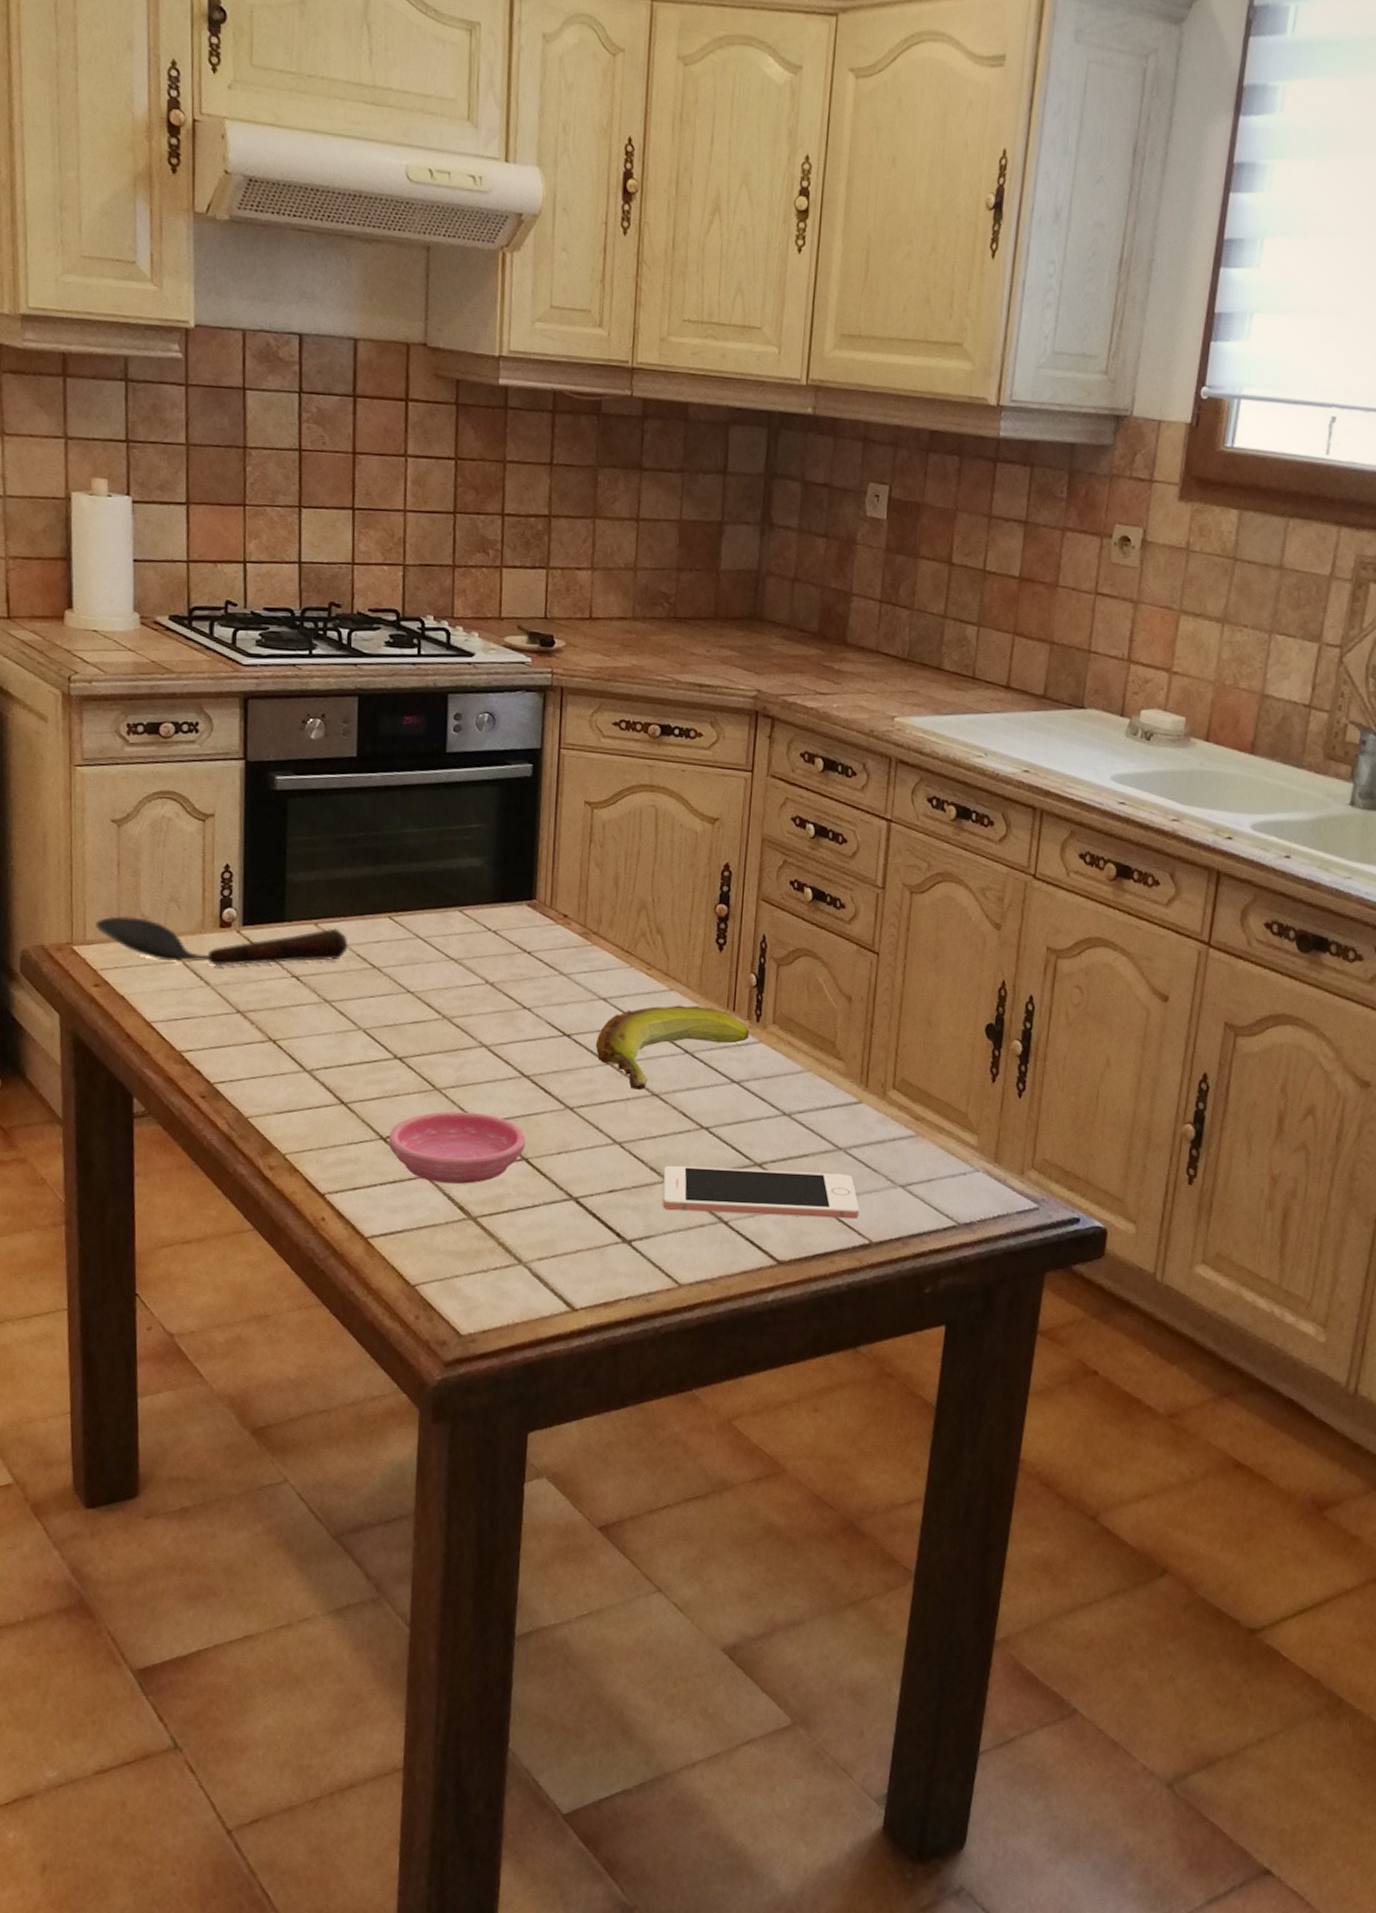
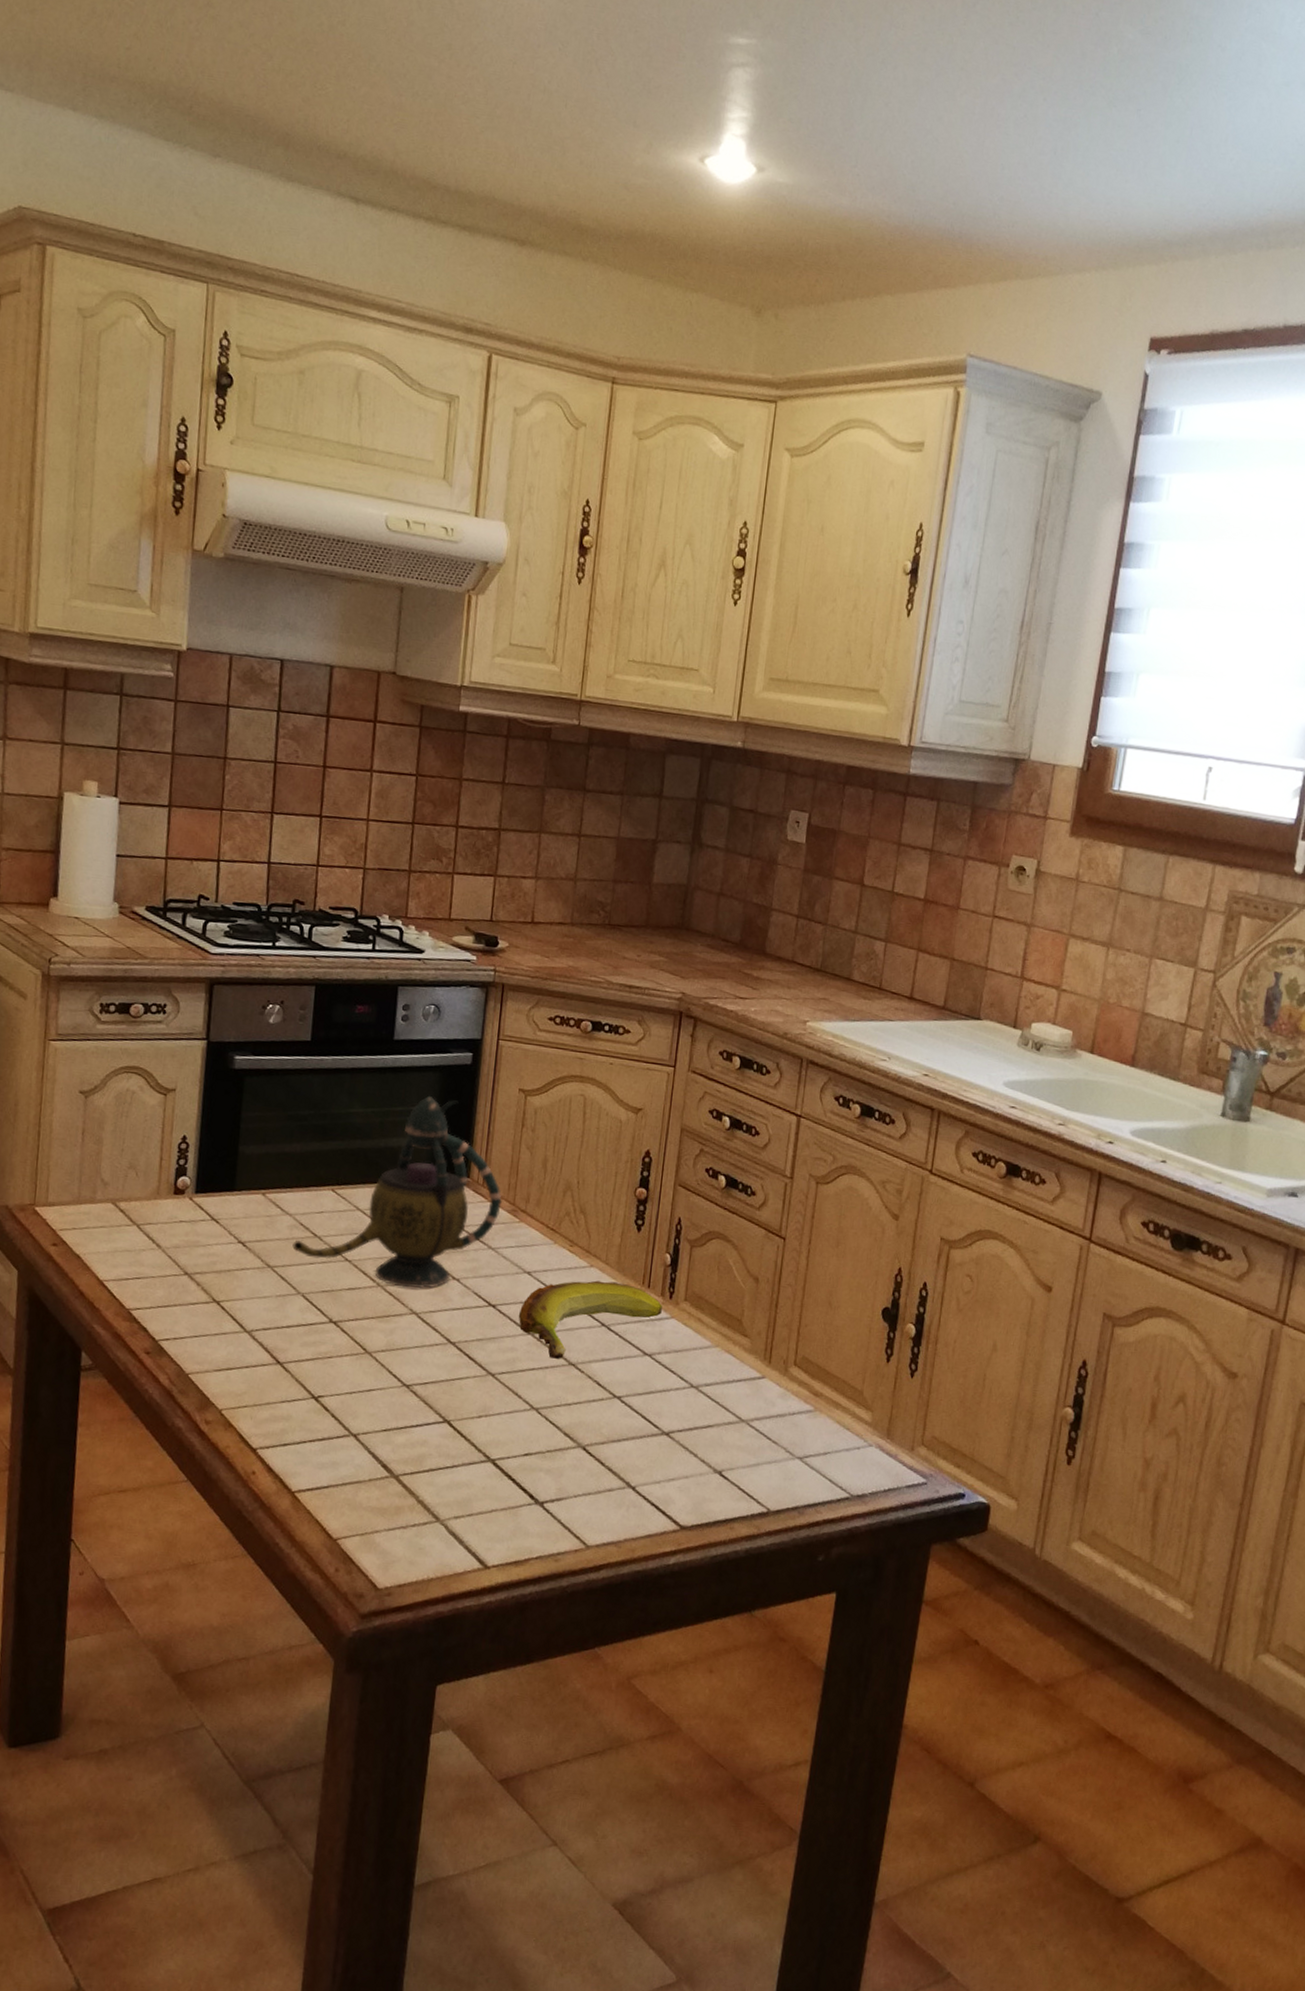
spoon: present [95,916,348,966] -> none [57,1180,293,1230]
teapot: none [350,811,572,1020] -> present [292,1095,502,1289]
saucer: present [389,1111,525,1185] -> none [320,1373,449,1444]
cell phone: present [662,1165,860,1219] -> none [574,1431,760,1488]

